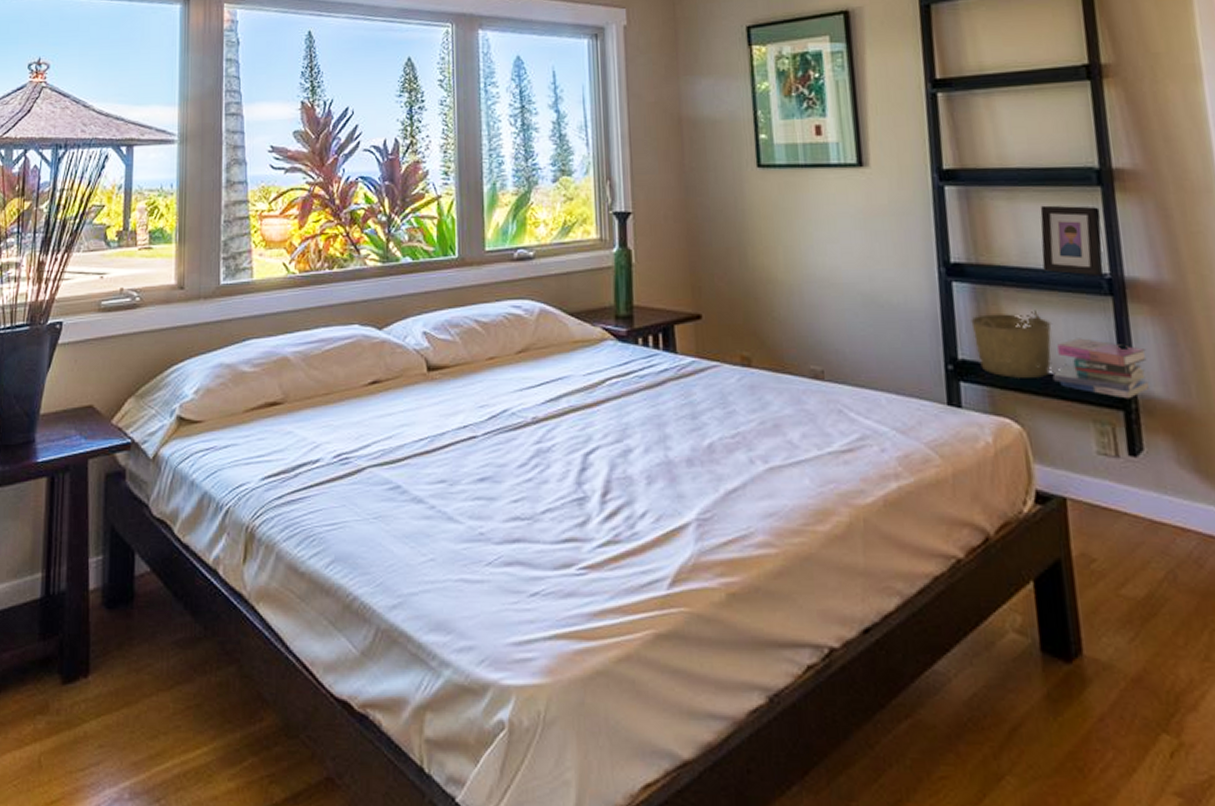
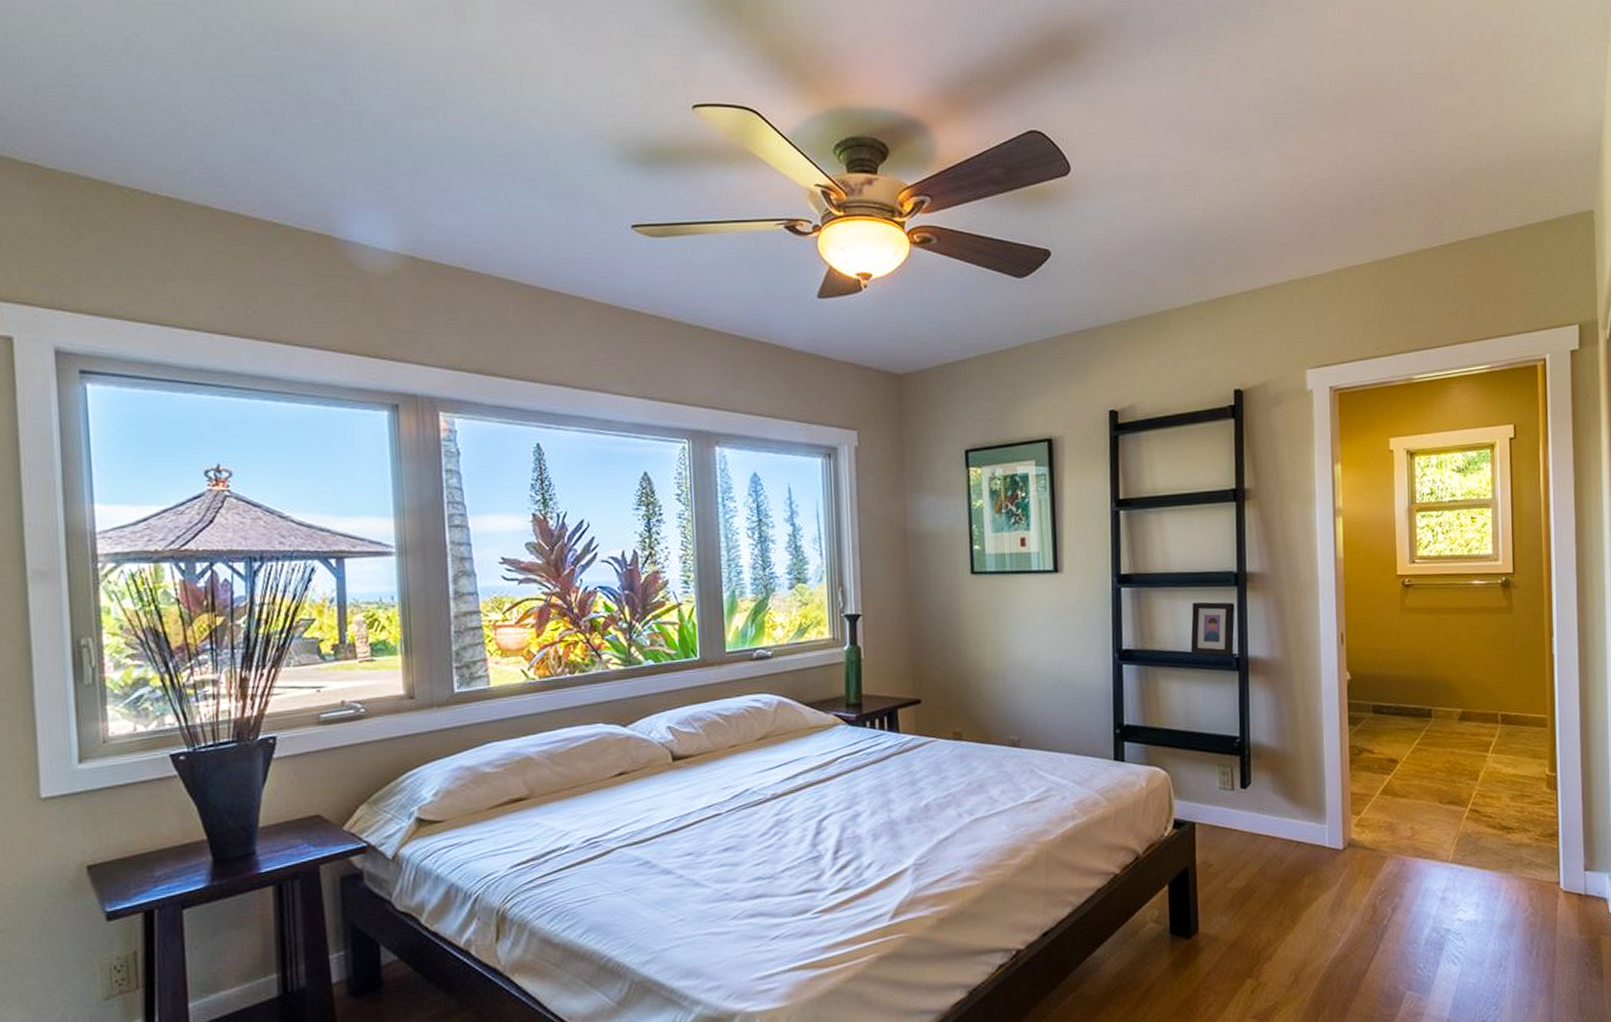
basket: present [971,312,1051,378] -> none [1135,685,1193,737]
books: present [1052,338,1149,399] -> none [1192,703,1259,748]

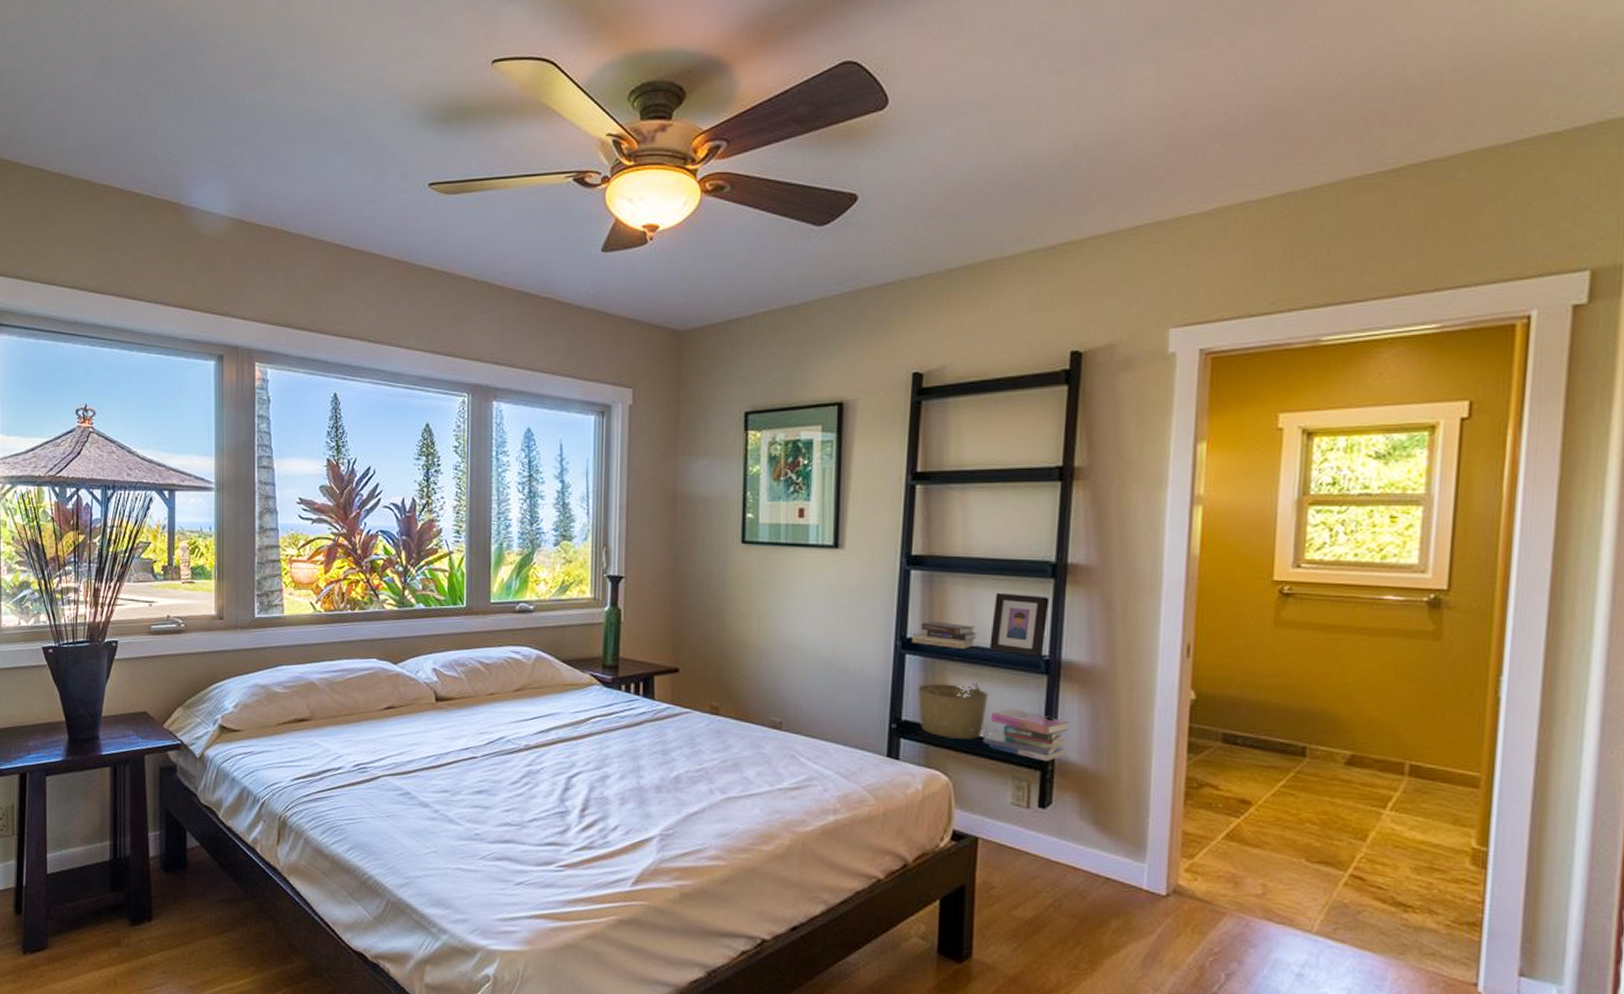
books: none [1127,632,1180,656] -> present [912,621,976,649]
basket: none [1135,685,1193,737] -> present [918,683,988,740]
books: none [1192,703,1259,748] -> present [982,708,1069,762]

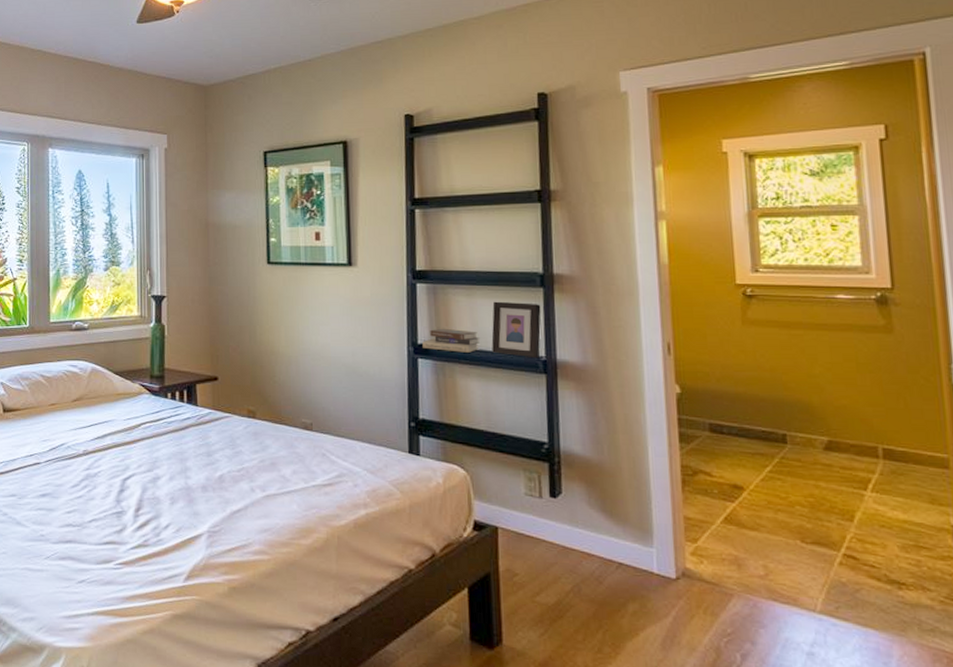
basket: present [918,683,988,740] -> none [431,384,495,435]
books: present [982,708,1069,762] -> none [493,406,570,454]

